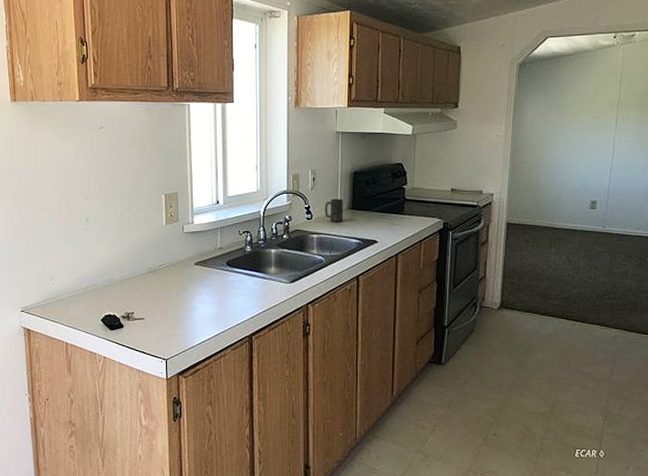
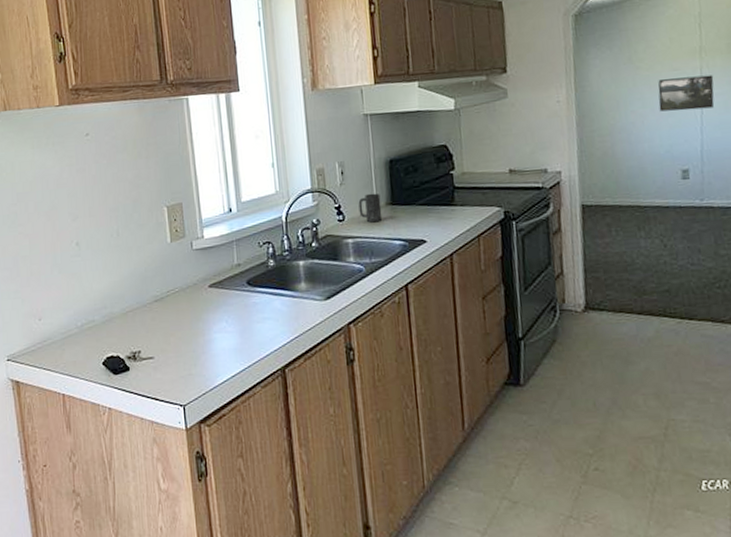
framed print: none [579,125,626,153] -> present [658,74,715,112]

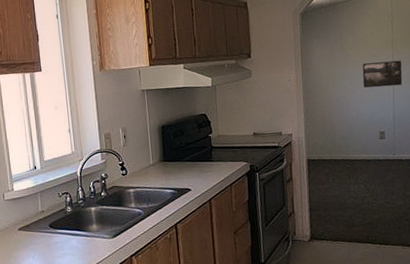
mug: present [358,193,383,223] -> none [138,152,157,176]

